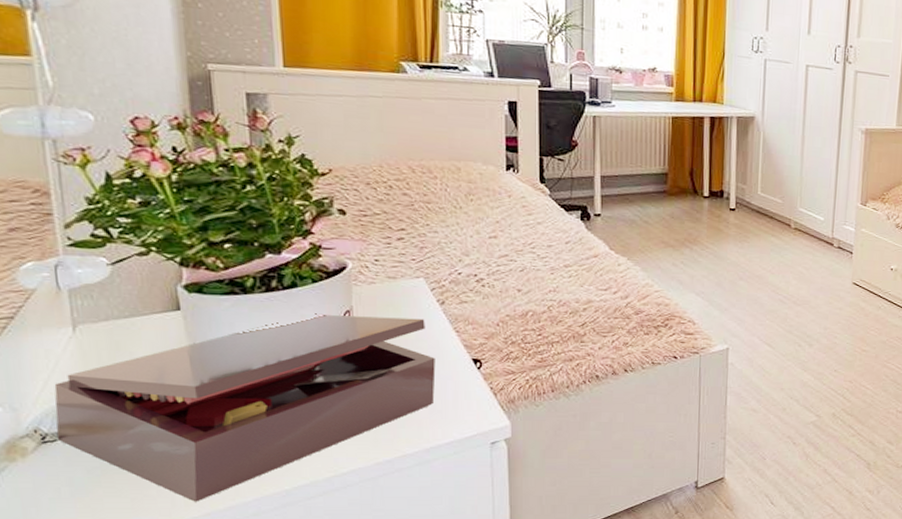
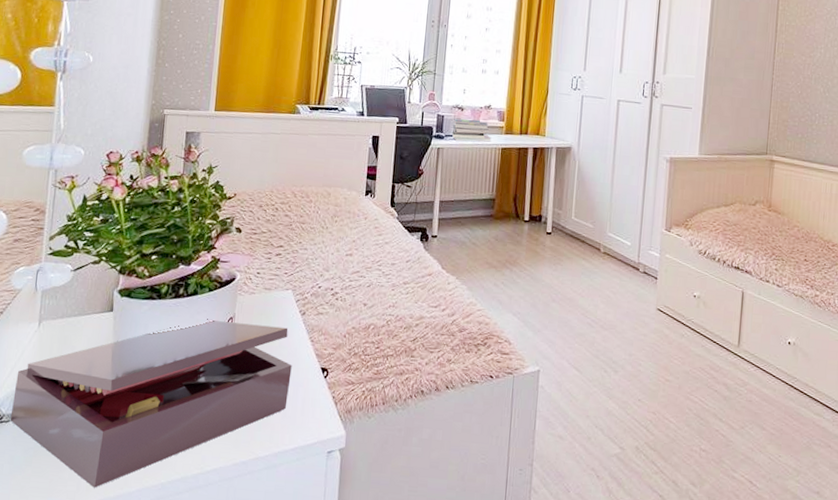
books: none [611,83,659,111] -> present [452,119,492,143]

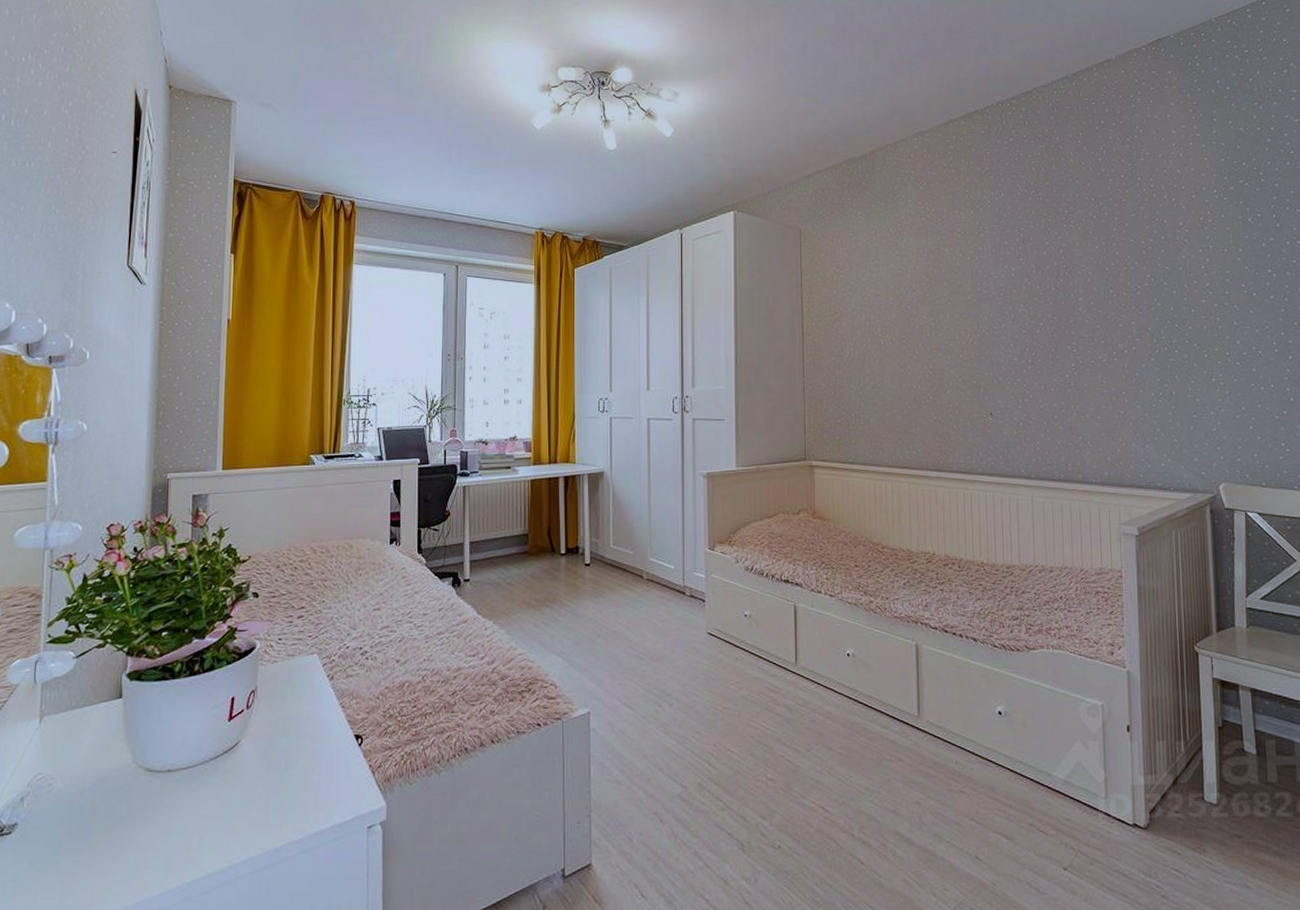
jewelry box: present [10,320,292,488] -> none [11,695,323,897]

